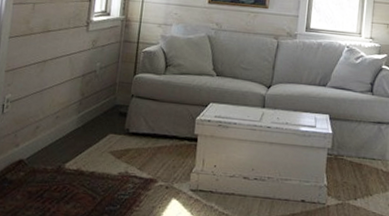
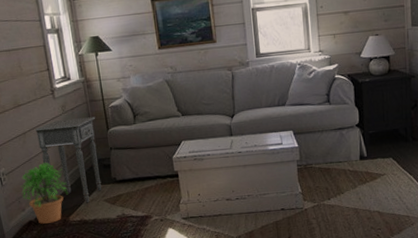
potted plant: none [20,97,74,167] -> present [21,163,67,224]
side table: none [51,54,126,152] -> present [35,117,102,203]

